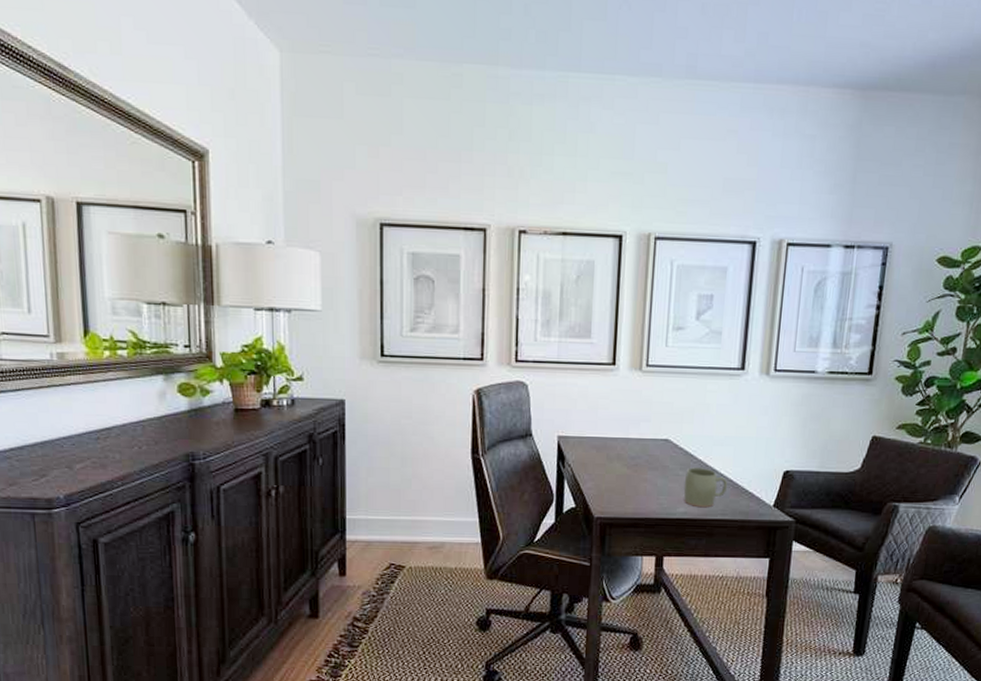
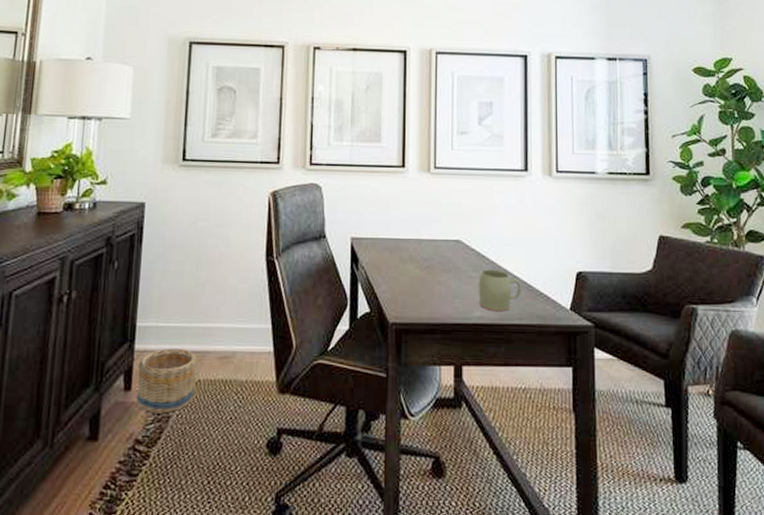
basket: none [351,539,407,596] -> present [136,348,197,414]

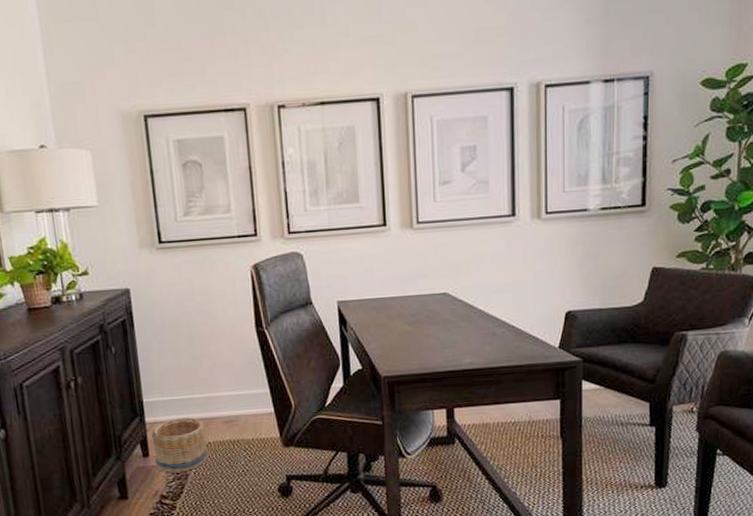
mug: present [478,269,522,312] -> none [466,317,511,357]

